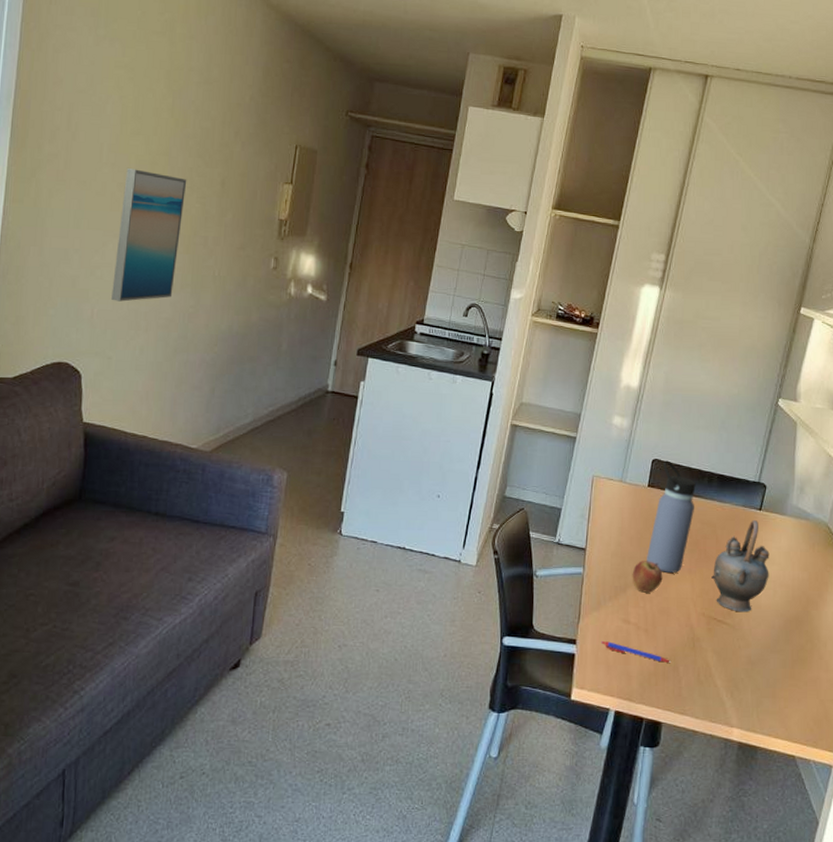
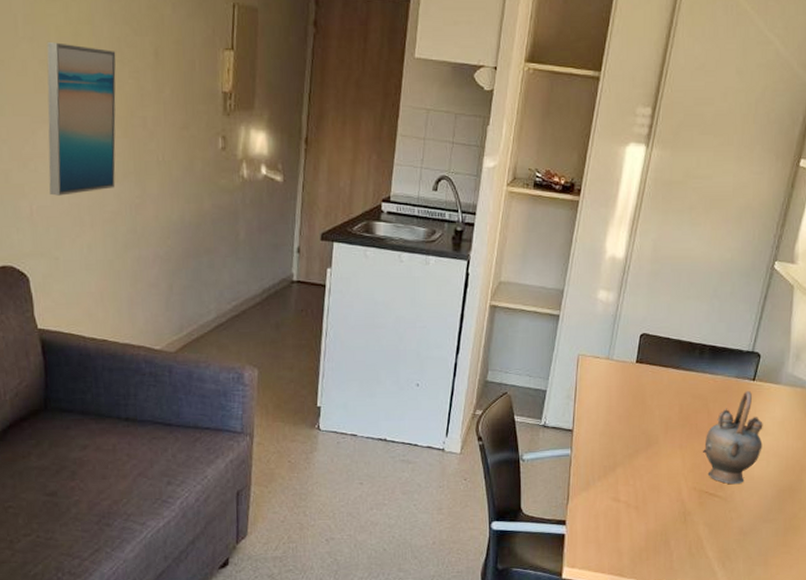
pen: present [601,641,672,663] -> none [591,520,663,538]
fruit: present [632,561,663,593] -> none [621,438,653,471]
water bottle: present [647,460,696,573] -> none [636,334,687,449]

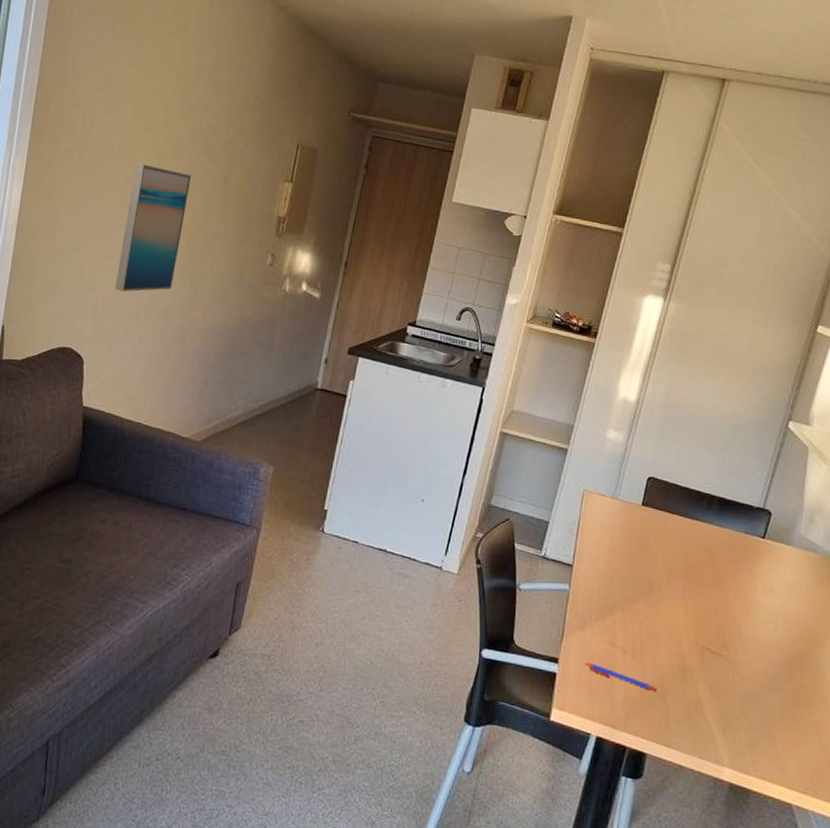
pen: none [591,520,663,538] -> present [585,662,659,692]
teapot: present [703,391,763,485] -> none [707,548,772,646]

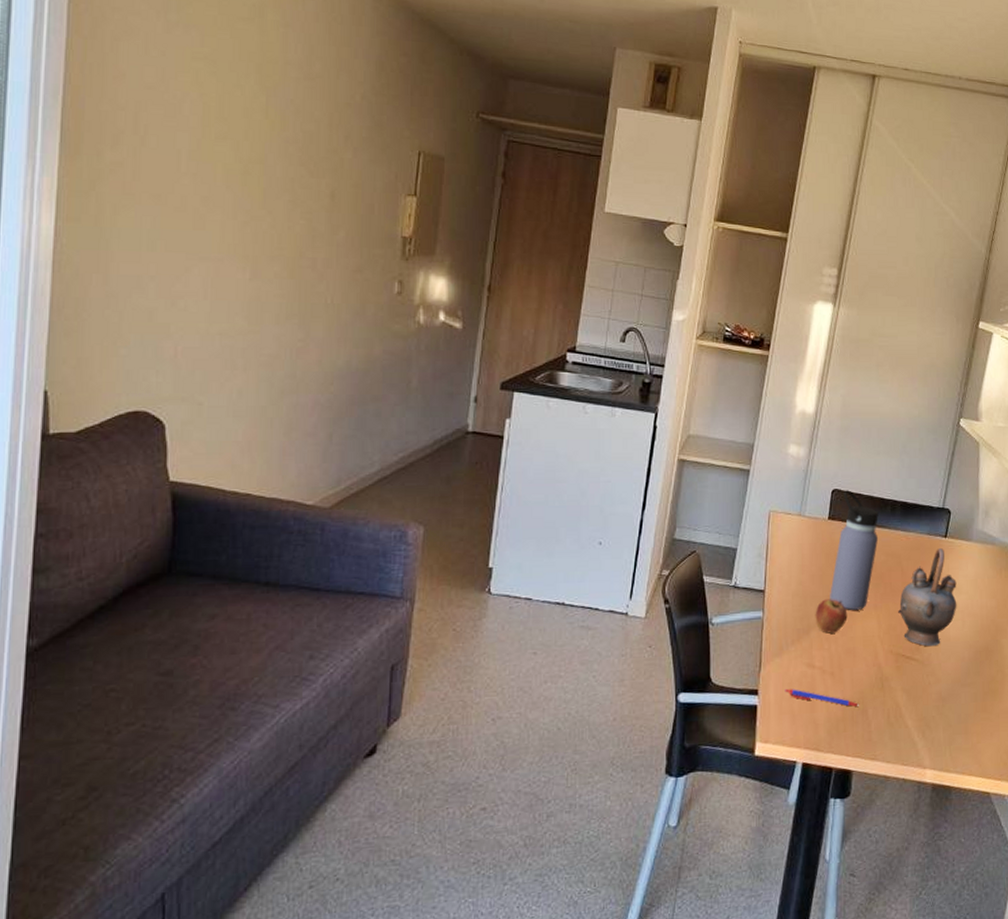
wall art: present [115,162,192,292] -> none [199,178,288,337]
fruit: none [620,582,654,617] -> present [815,599,848,634]
water bottle: none [637,479,694,598] -> present [830,490,879,610]
teapot: none [707,548,772,646] -> present [898,548,957,647]

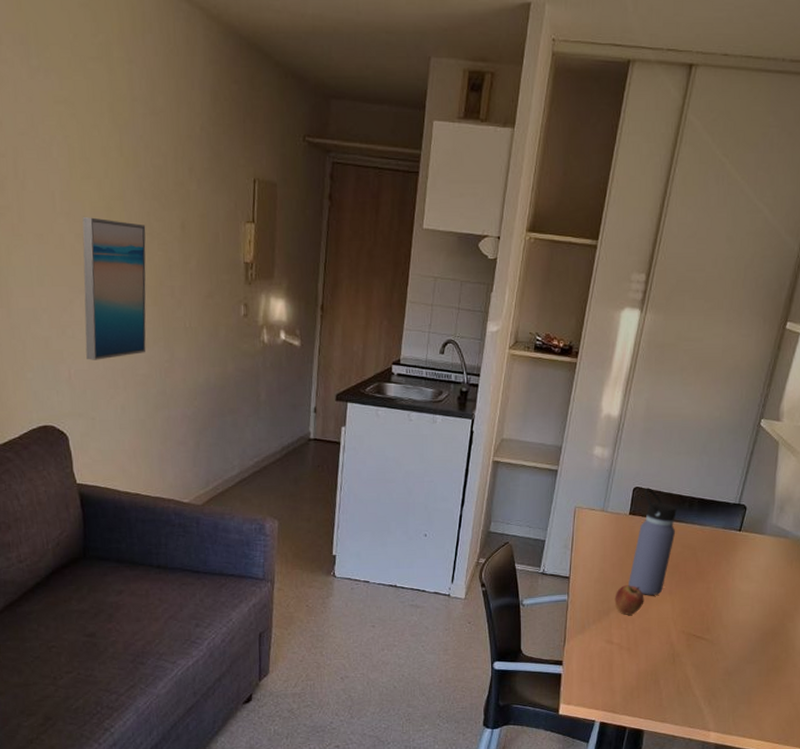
wall art: none [199,178,288,337] -> present [82,216,146,360]
pen: present [785,689,860,707] -> none [586,661,653,677]
teapot: present [898,548,957,647] -> none [691,541,748,628]

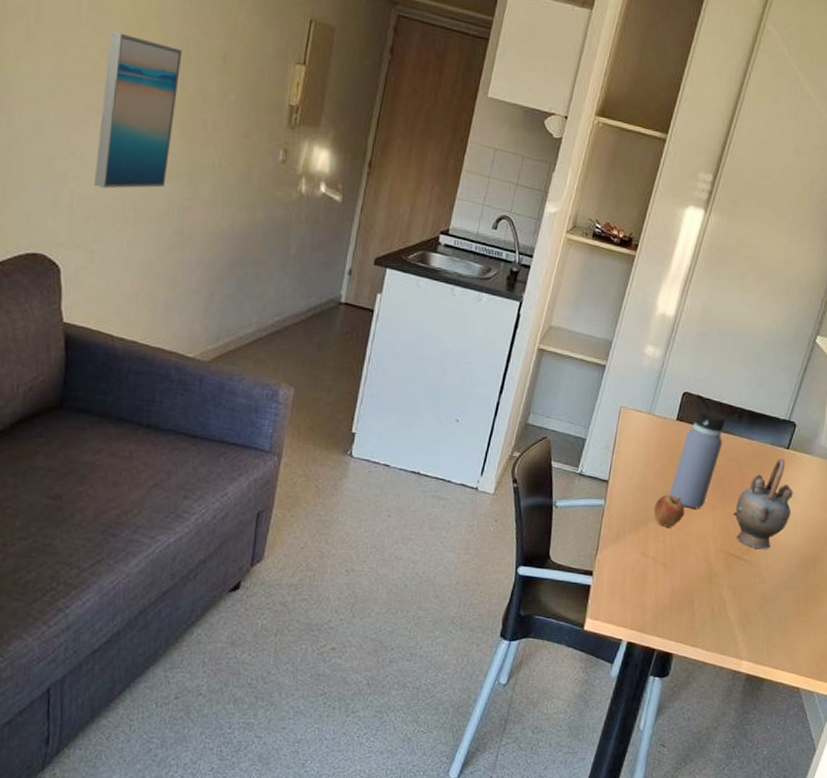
teapot: none [691,541,748,628] -> present [733,459,793,550]

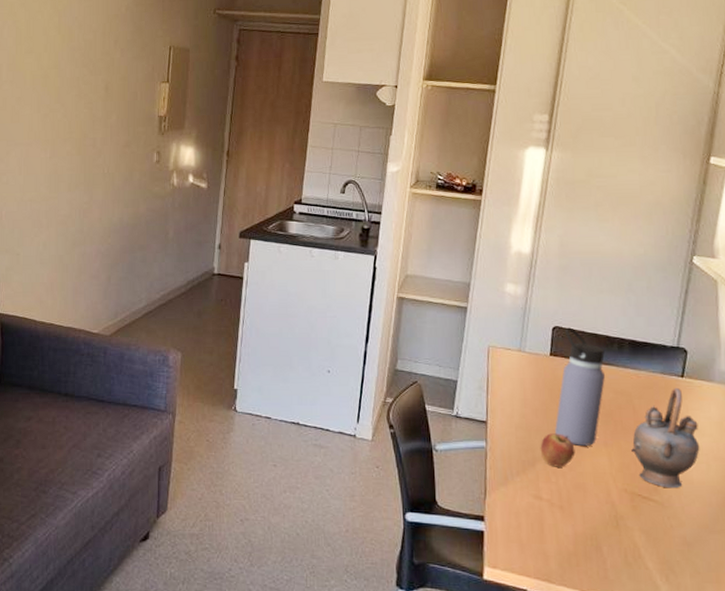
wall art: present [94,30,183,189] -> none [17,83,75,203]

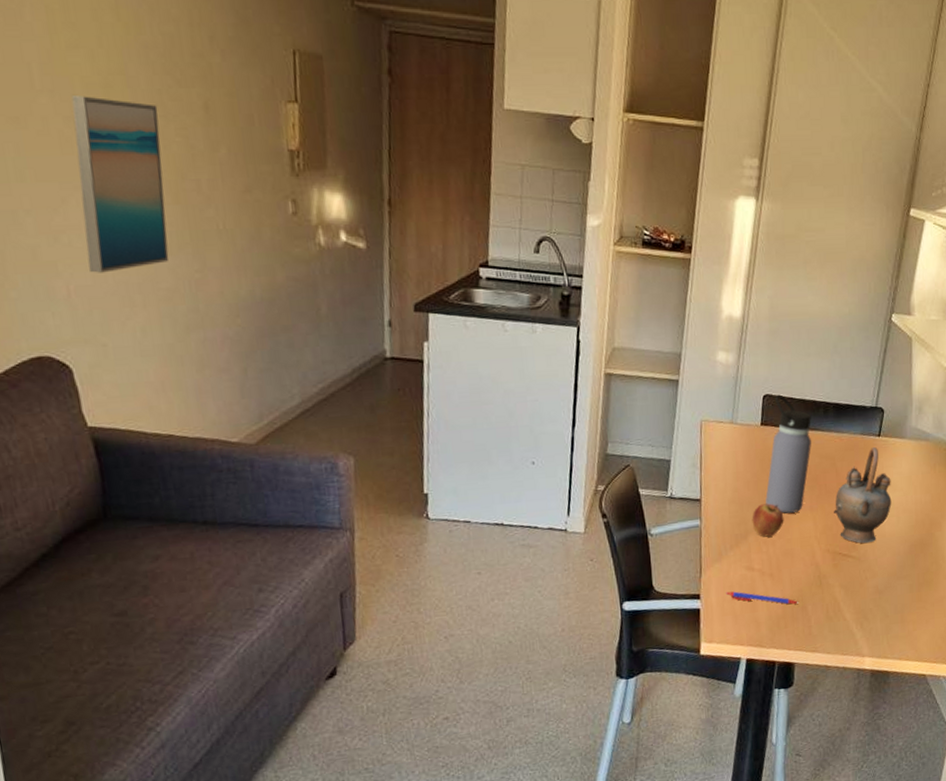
wall art: none [17,83,75,203] -> present [71,94,169,273]
pen: none [512,518,593,542] -> present [726,591,799,604]

